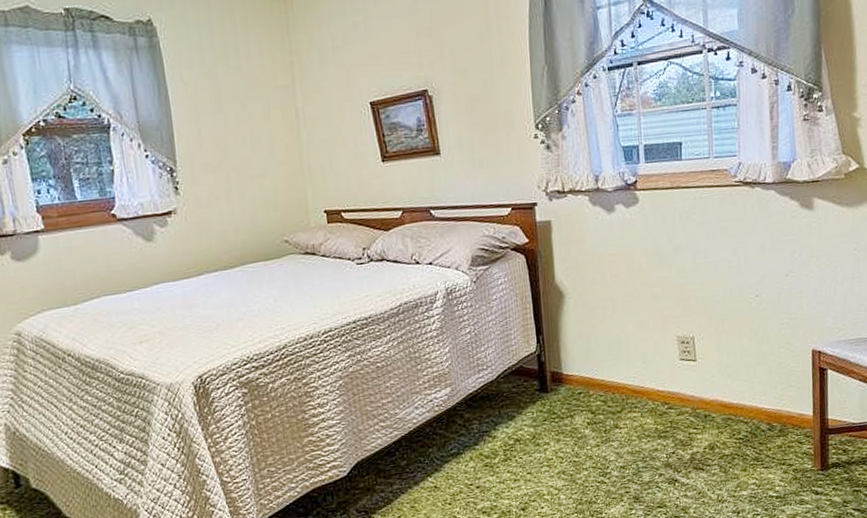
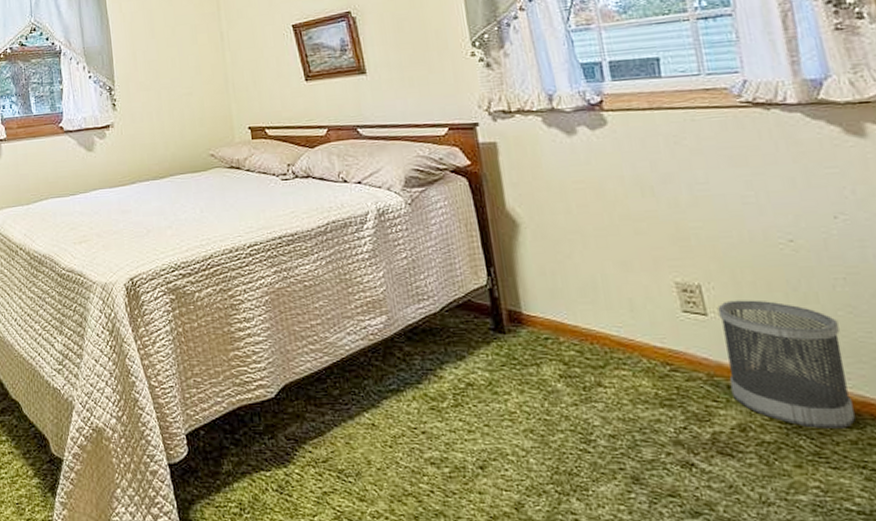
wastebasket: none [704,345,782,440] -> present [717,300,855,428]

